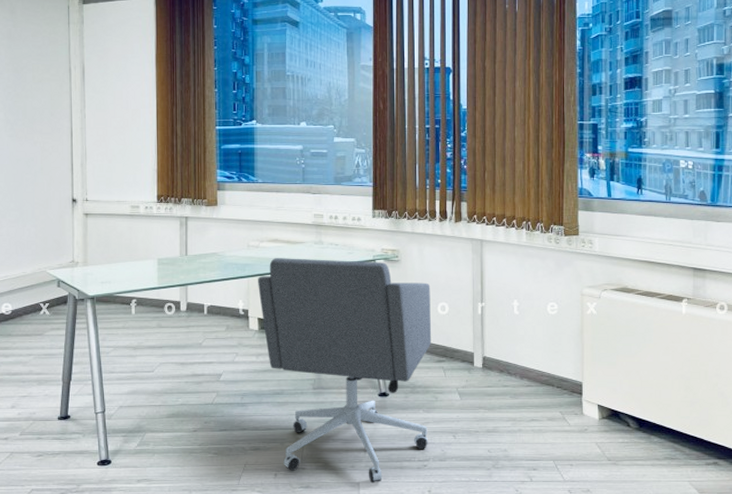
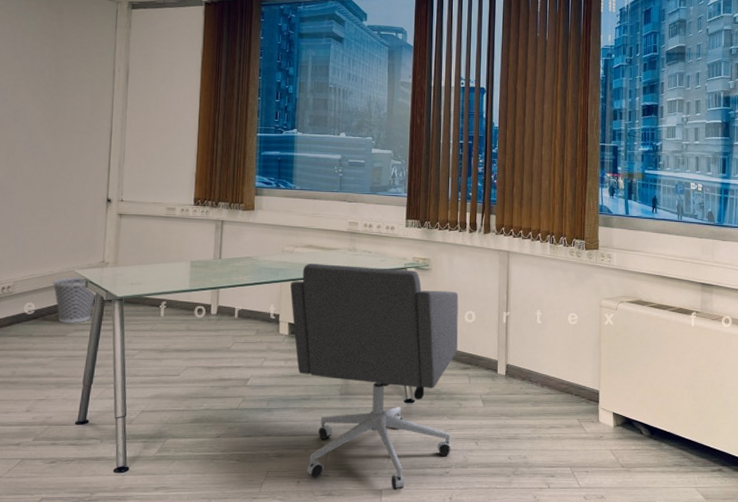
wastebasket: none [26,276,69,322] -> present [52,276,97,323]

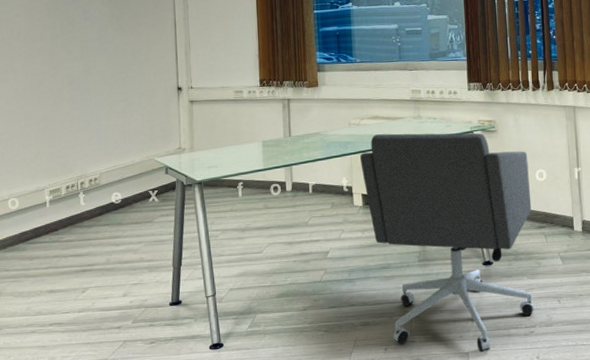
wastebasket: present [52,276,97,323] -> none [135,164,177,210]

